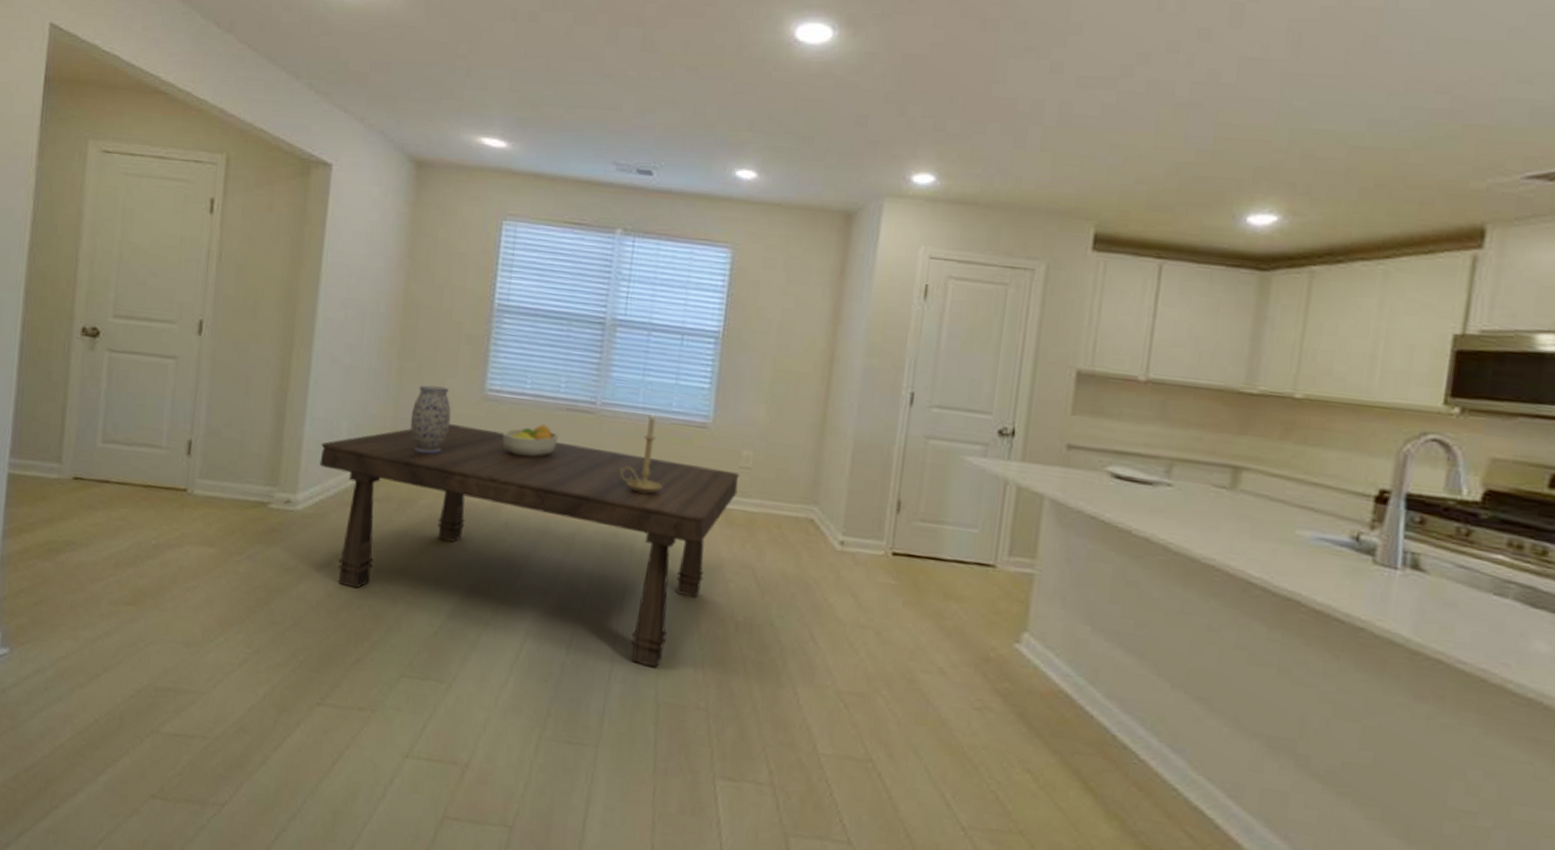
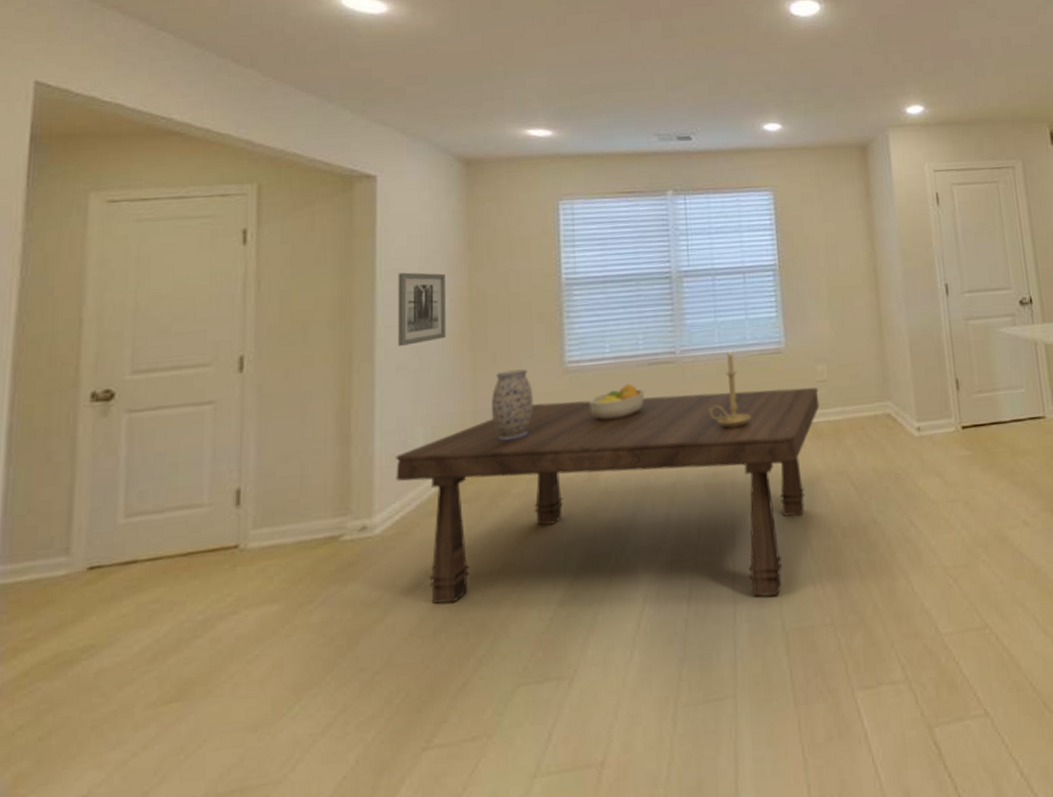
wall art: none [334,267,384,342] -> present [398,272,446,346]

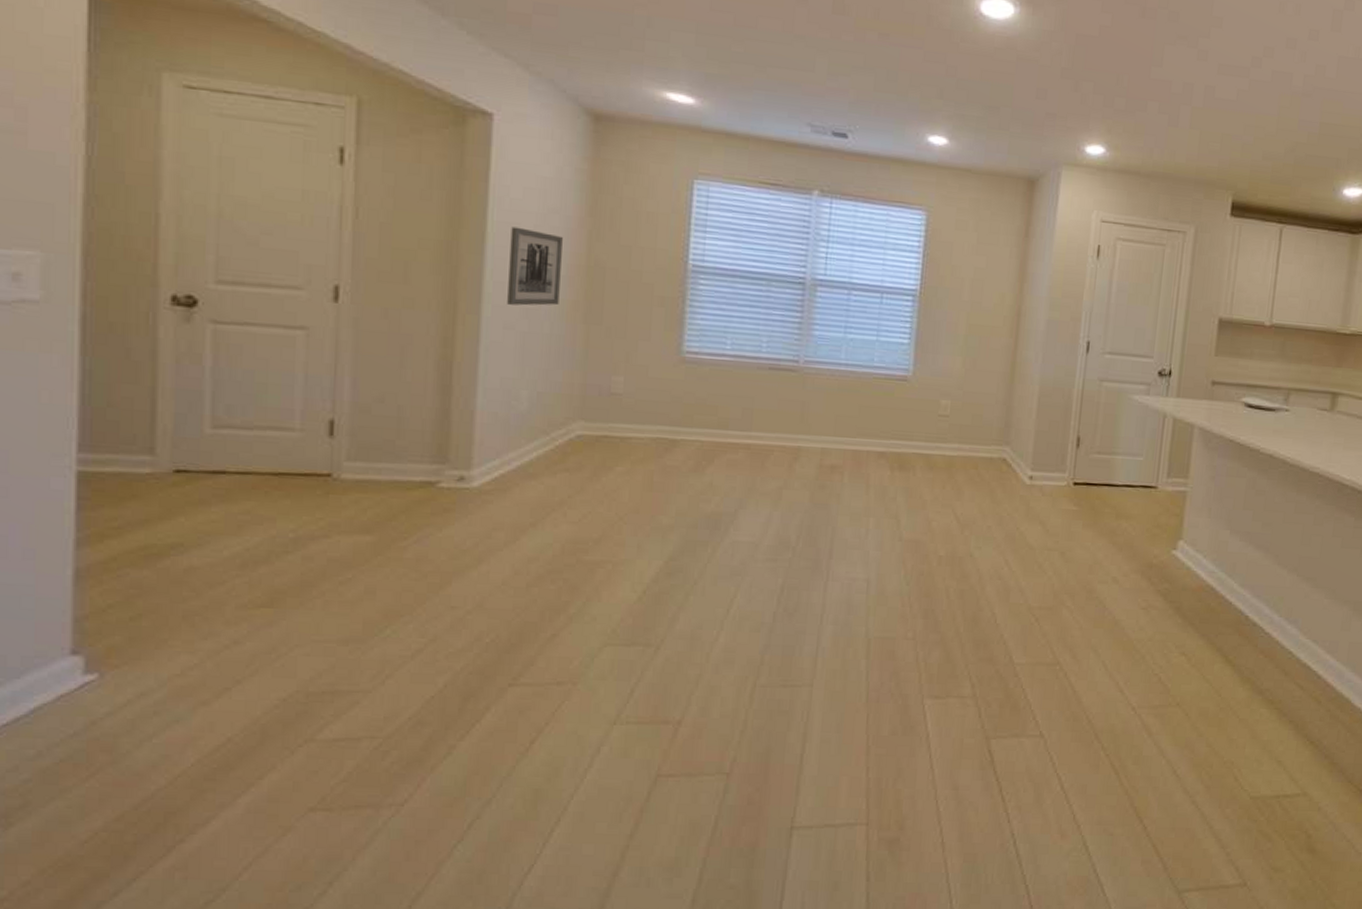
dining table: present [396,387,820,604] -> none [497,388,939,607]
vase: present [490,369,534,441] -> none [600,349,647,420]
fruit bowl: present [590,384,645,421] -> none [703,384,762,418]
candle holder: present [708,352,751,428] -> none [824,370,866,446]

